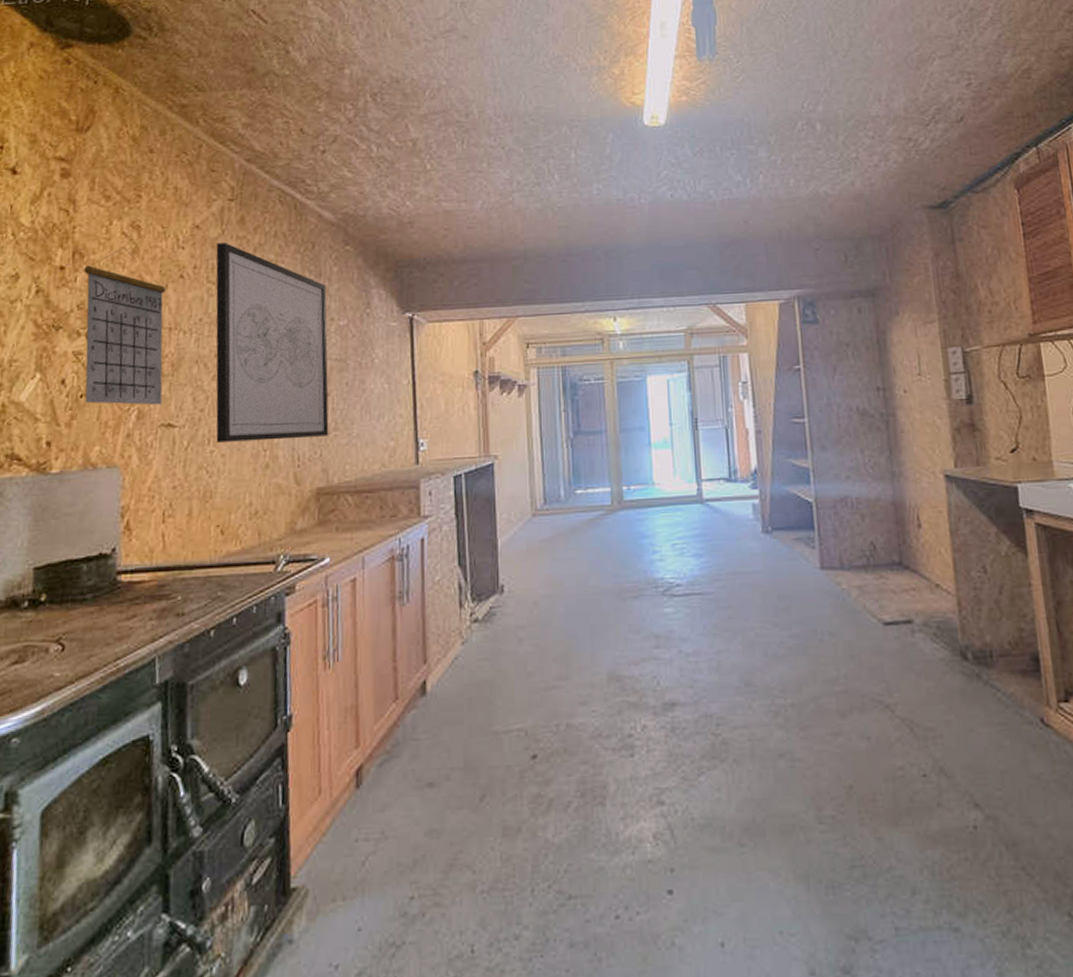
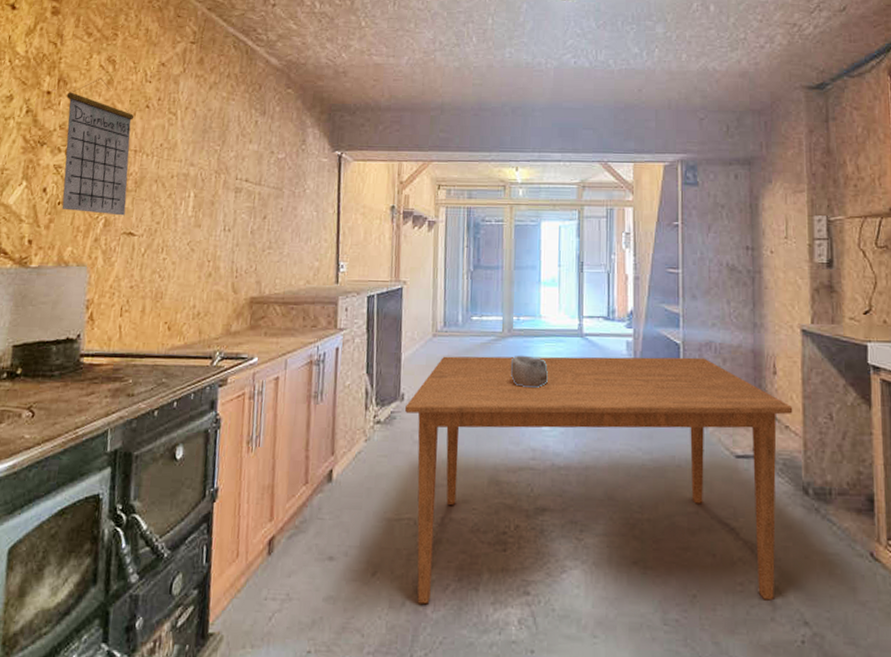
wall art: present [216,243,329,443] -> none [168,80,269,254]
dining table: none [506,515,943,828] -> present [405,356,793,605]
decorative bowl: none [623,529,667,567] -> present [510,355,548,389]

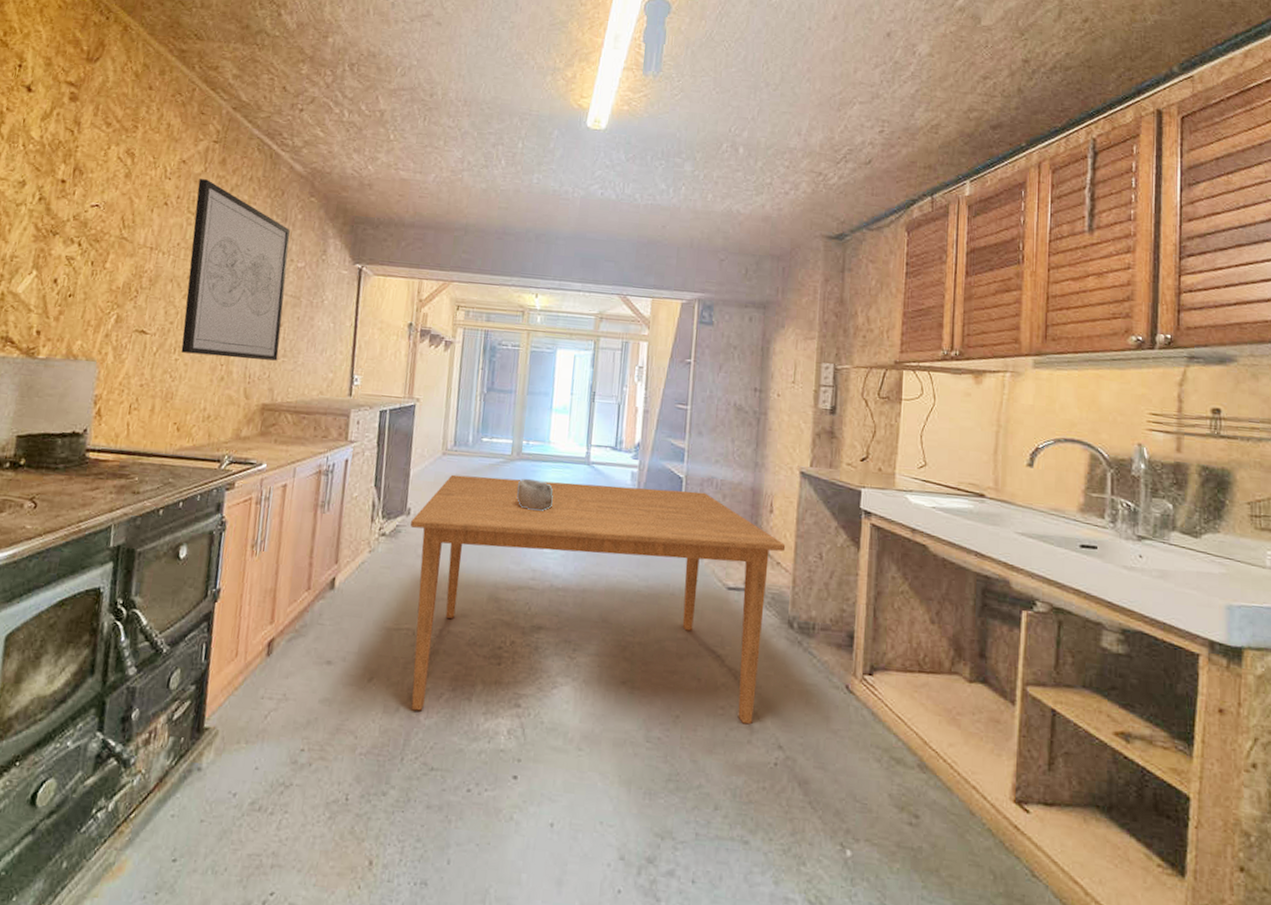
calendar: present [61,78,135,216] -> none [72,171,152,313]
wall art: none [168,80,269,254] -> present [181,179,290,361]

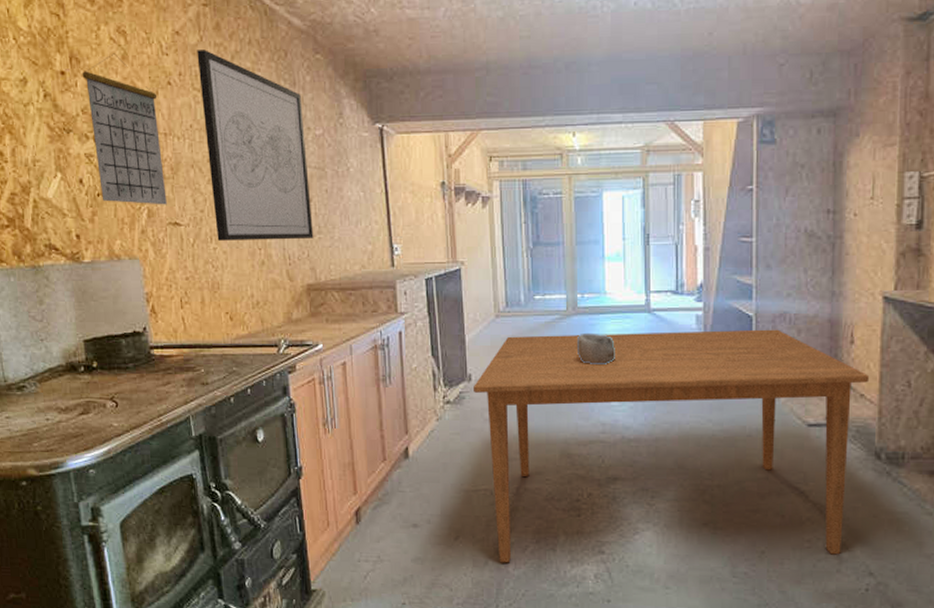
calendar: none [72,171,152,313] -> present [82,53,167,205]

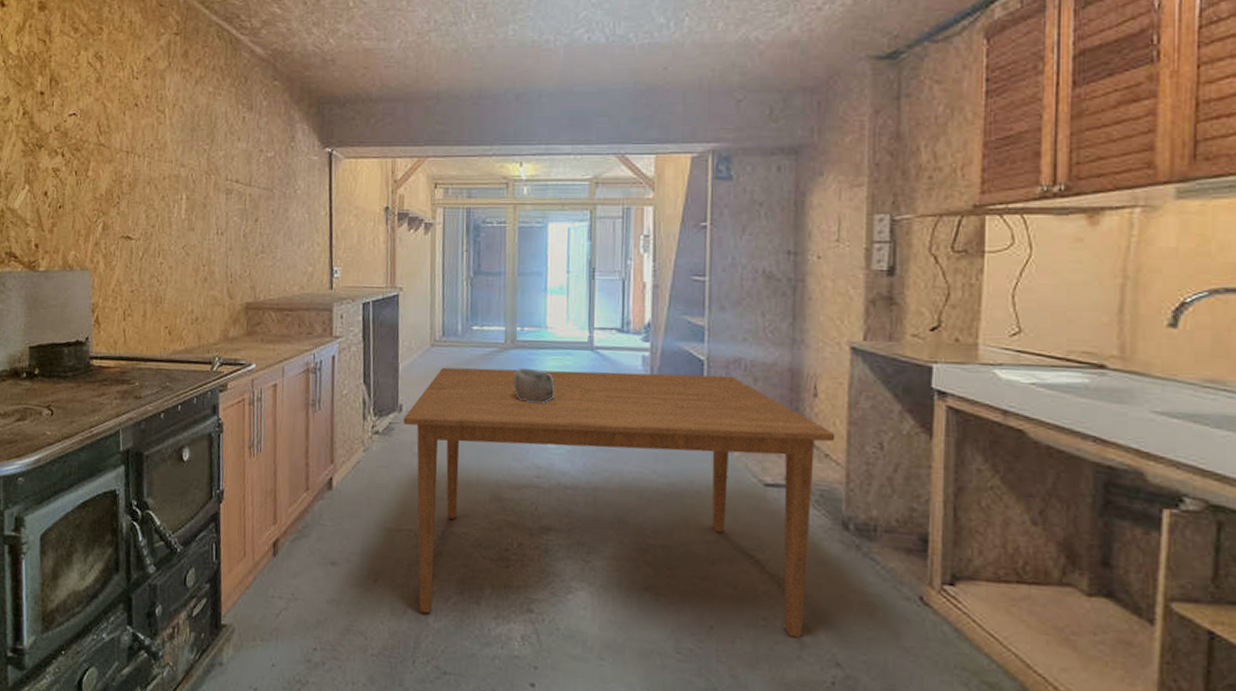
calendar: present [82,53,167,205] -> none [59,76,124,219]
wall art: present [197,50,314,241] -> none [164,75,257,258]

